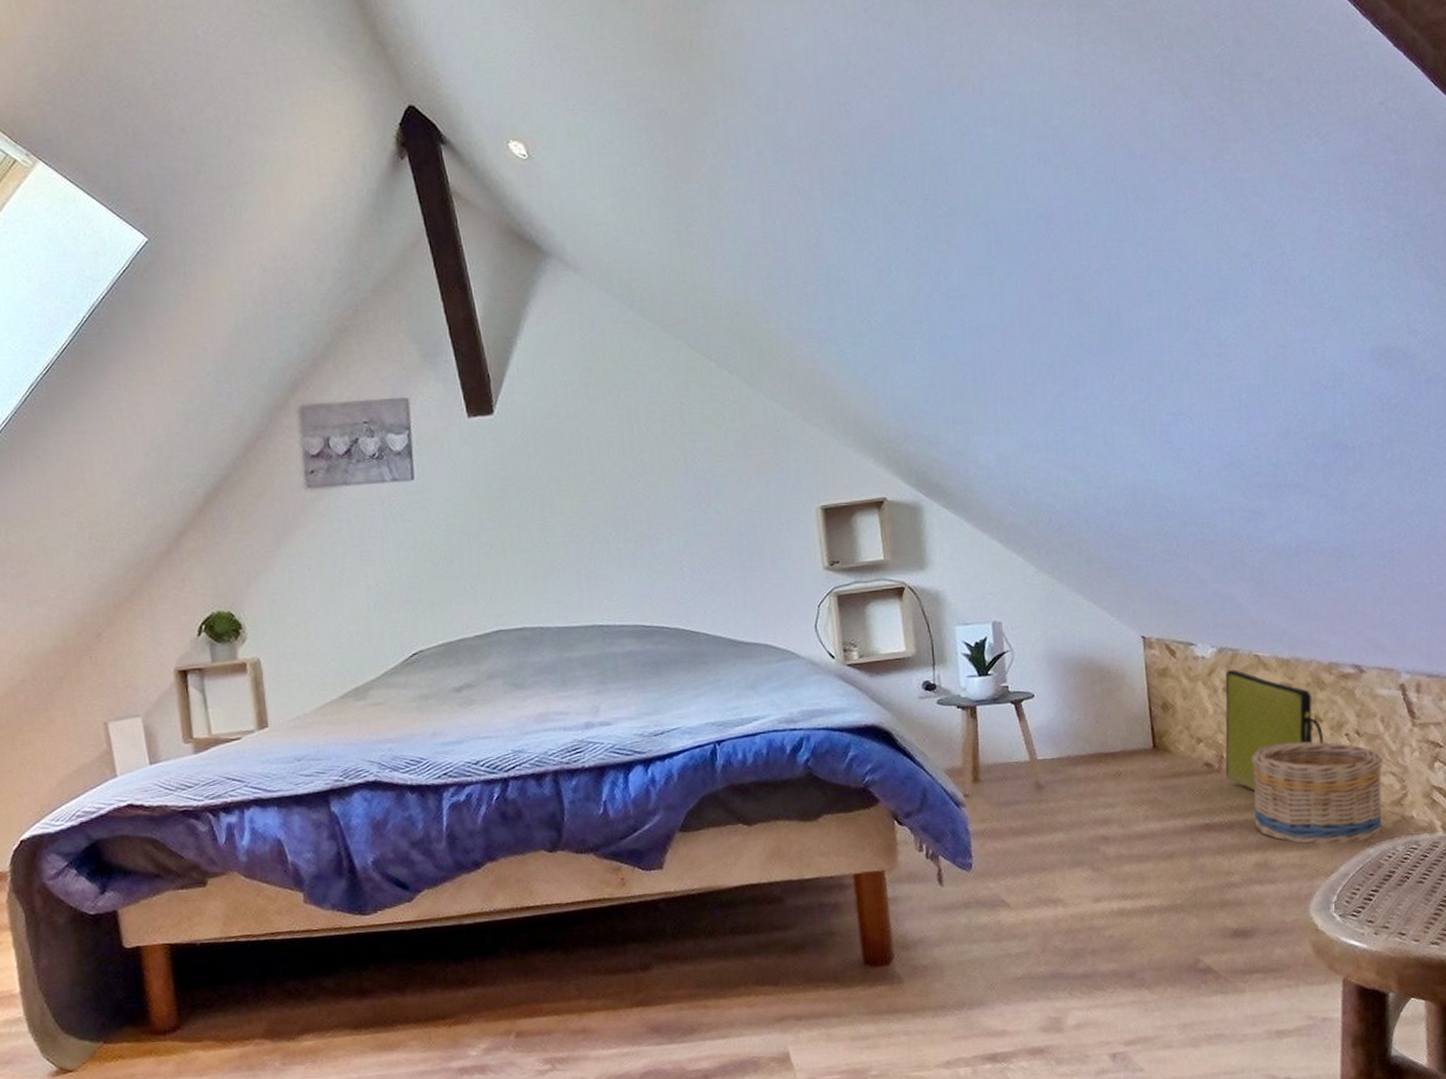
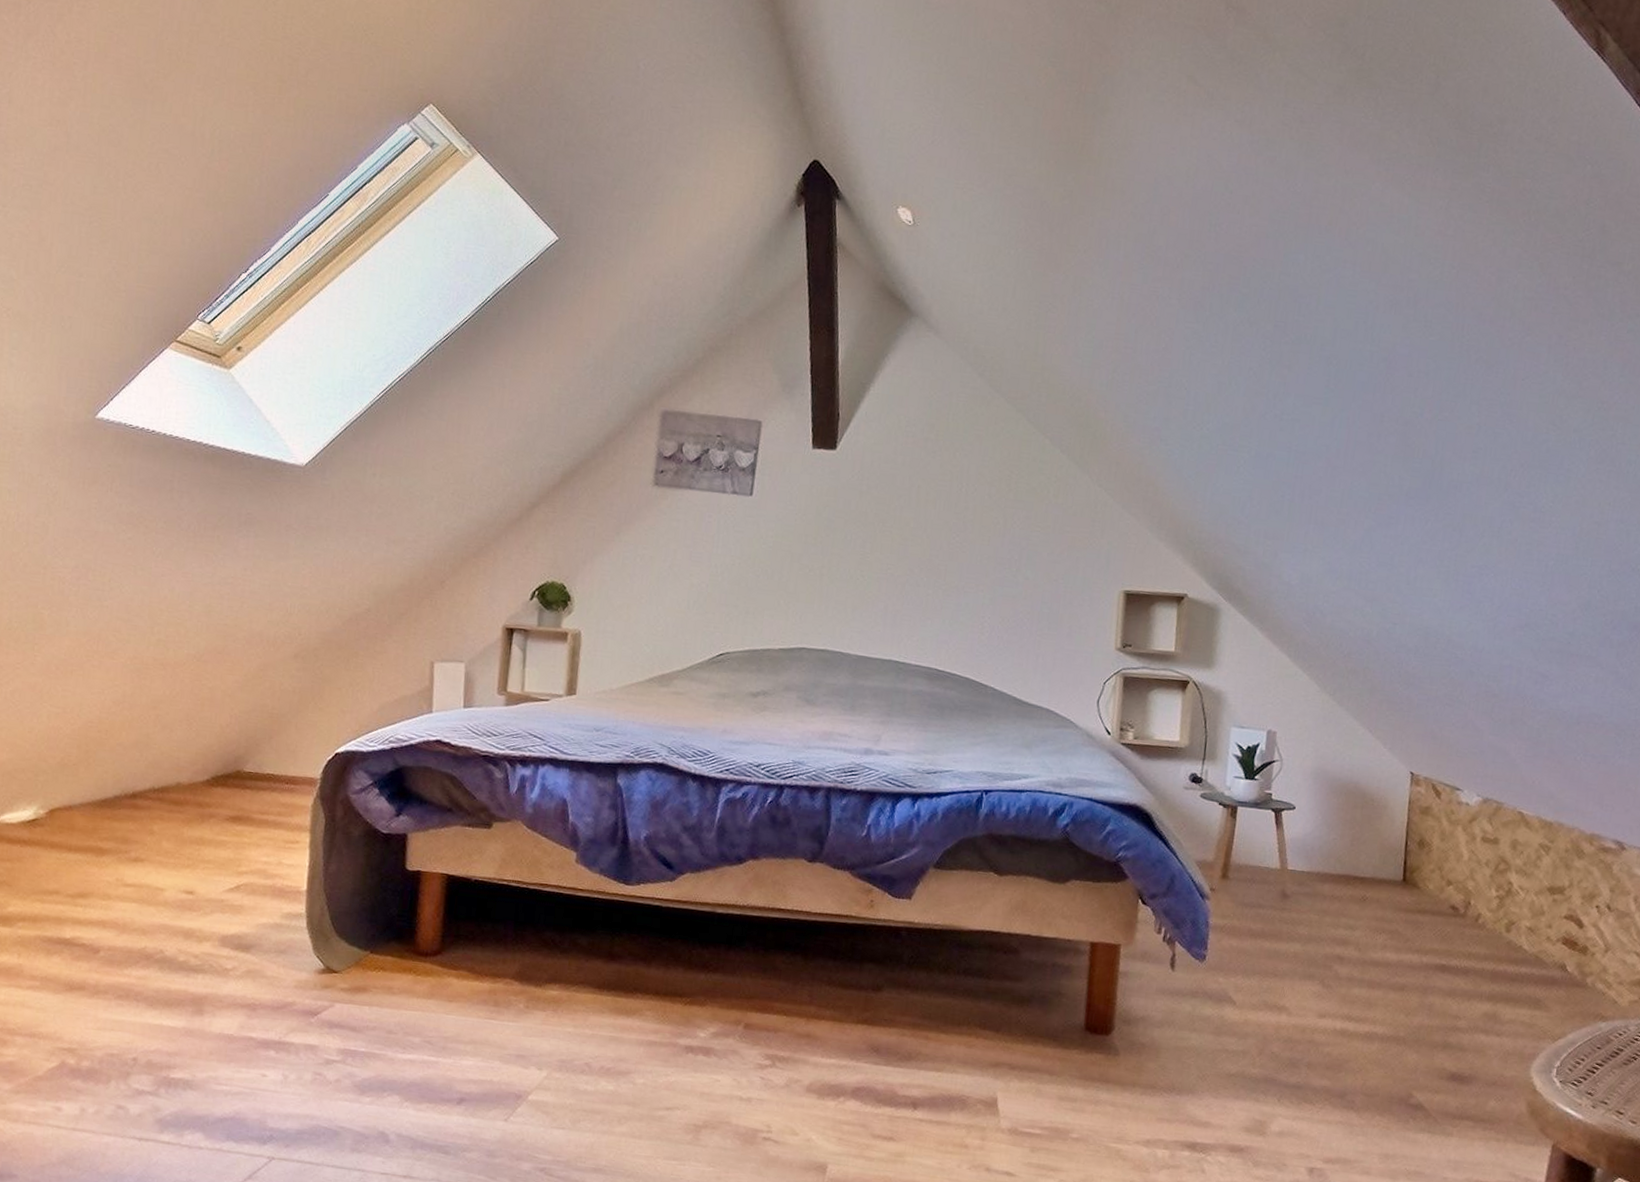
bag: present [1225,670,1324,791] -> none [1470,821,1577,943]
basket: present [1251,741,1383,845] -> none [1490,901,1630,1014]

